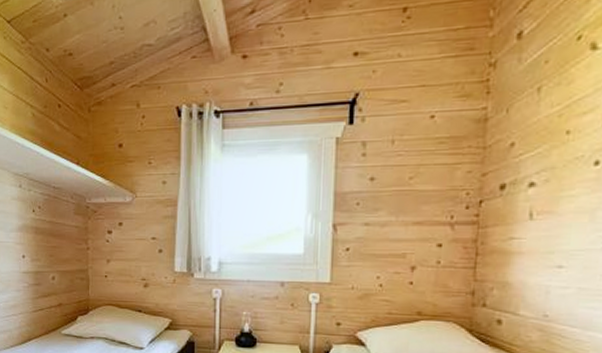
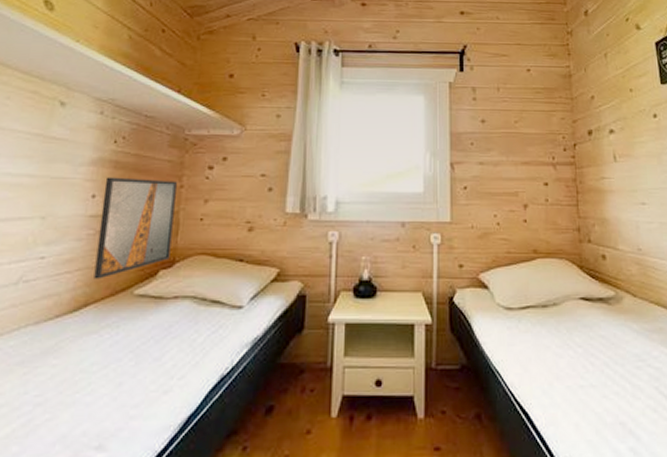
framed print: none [30,240,85,321] -> present [93,177,177,279]

